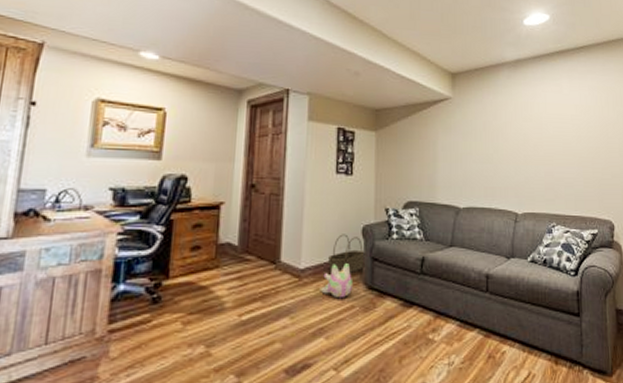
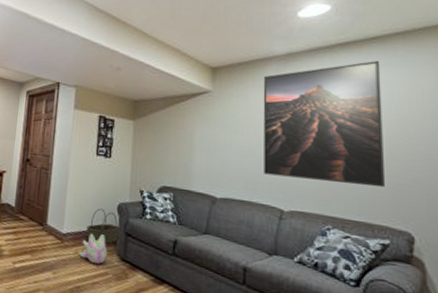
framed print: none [497,67,594,183] -> present [263,60,386,188]

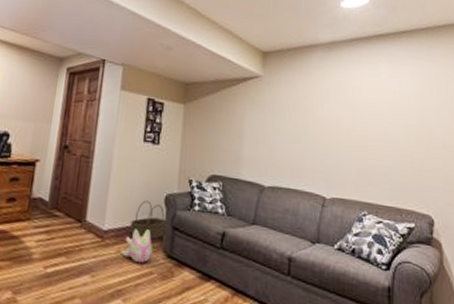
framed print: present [263,60,386,188] -> none [309,53,412,174]

